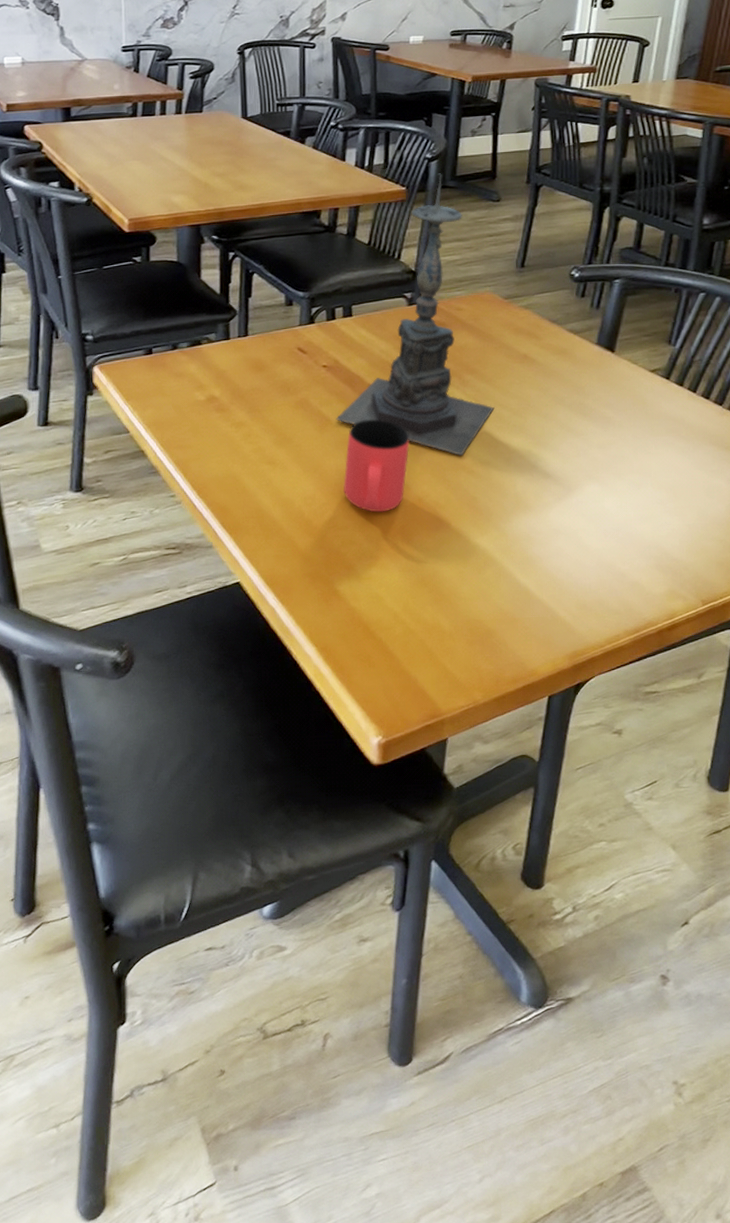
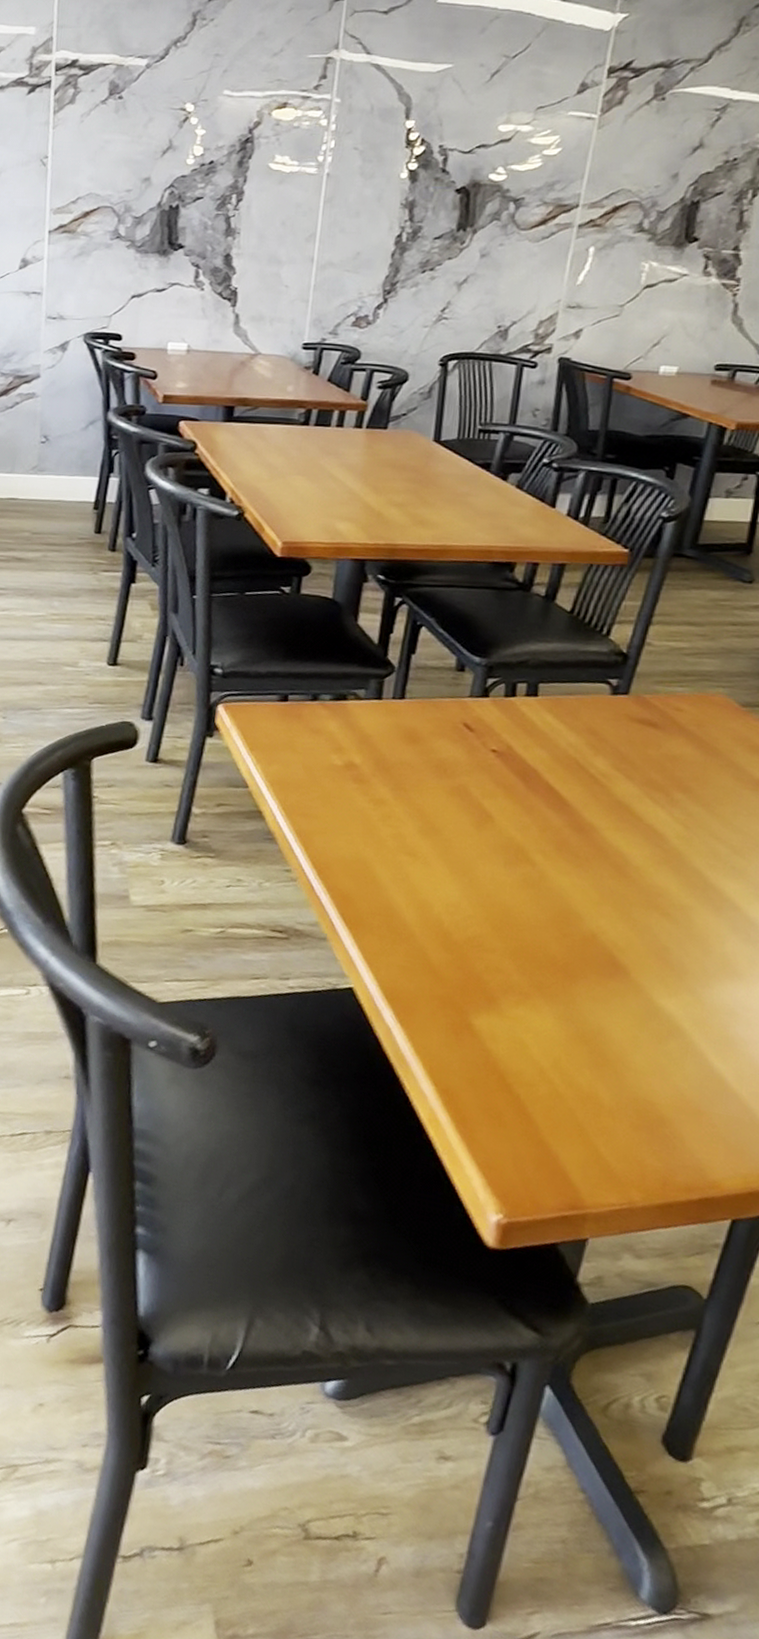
candle holder: present [335,173,495,456] -> none [499,538,709,892]
cup: present [343,419,410,513] -> none [496,824,591,942]

